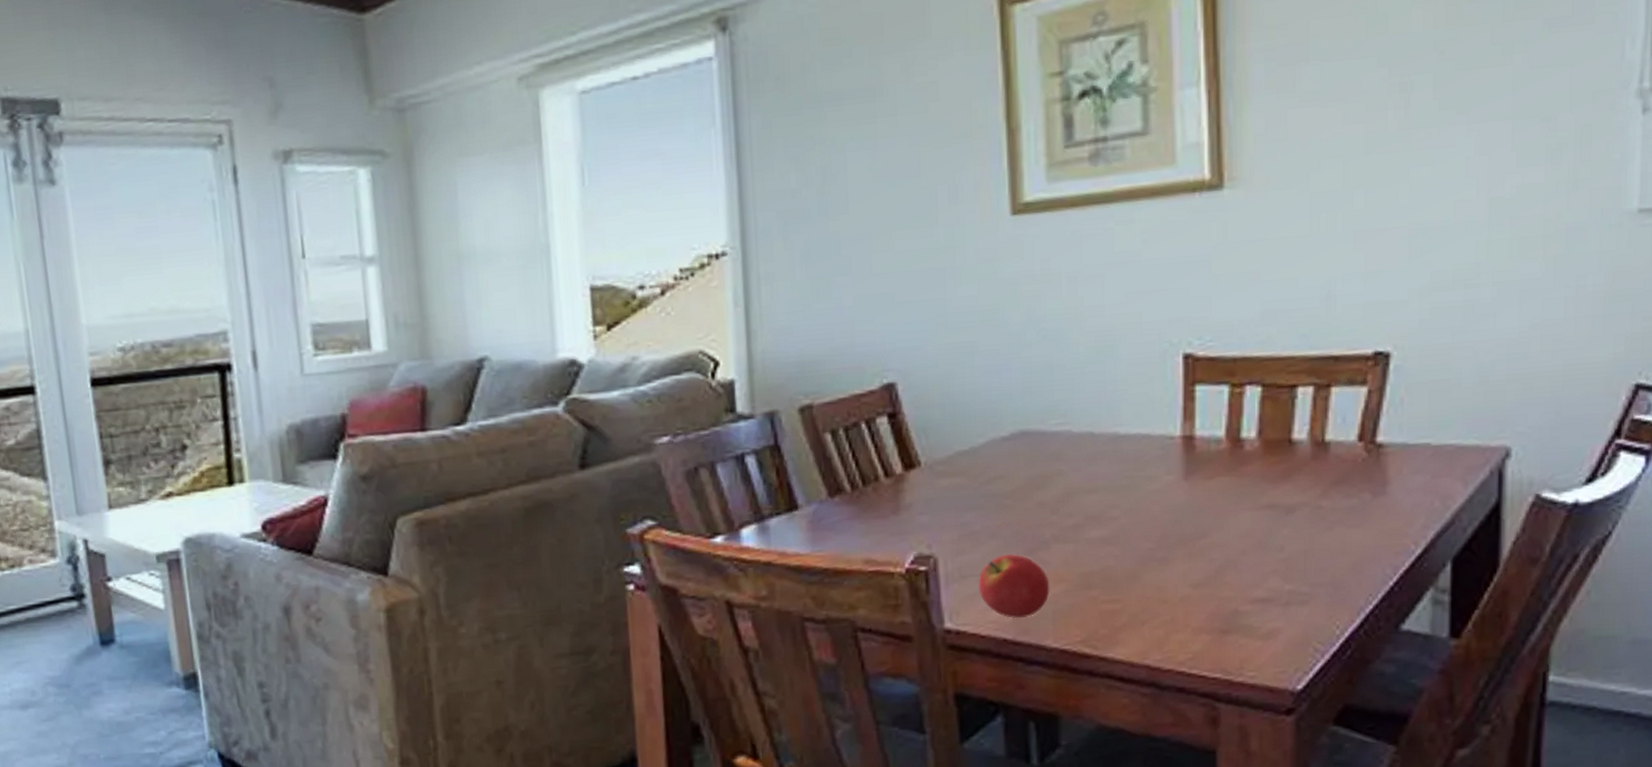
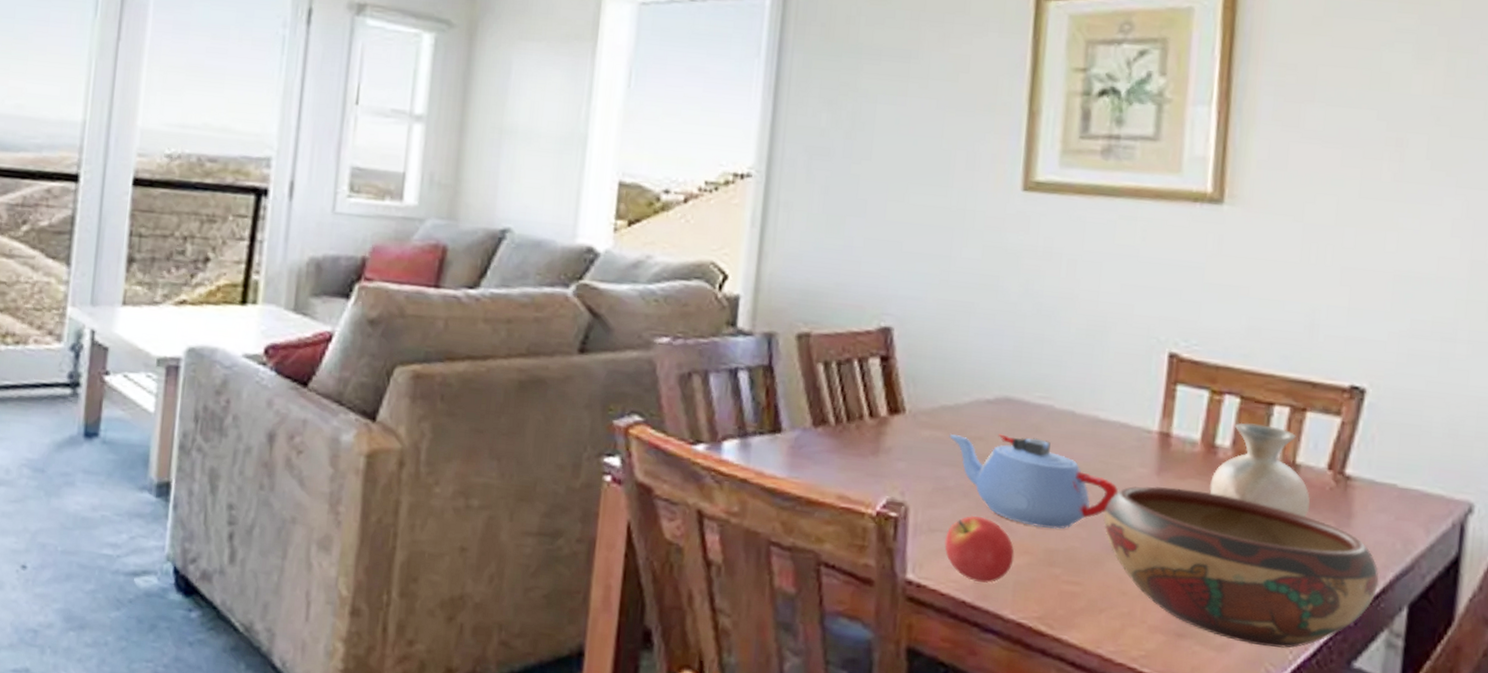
teapot: none [968,466,1147,554] -> present [949,433,1118,529]
decorative bowl: none [1135,486,1420,628] -> present [1103,486,1379,649]
vase: none [1240,409,1344,493] -> present [1210,422,1310,517]

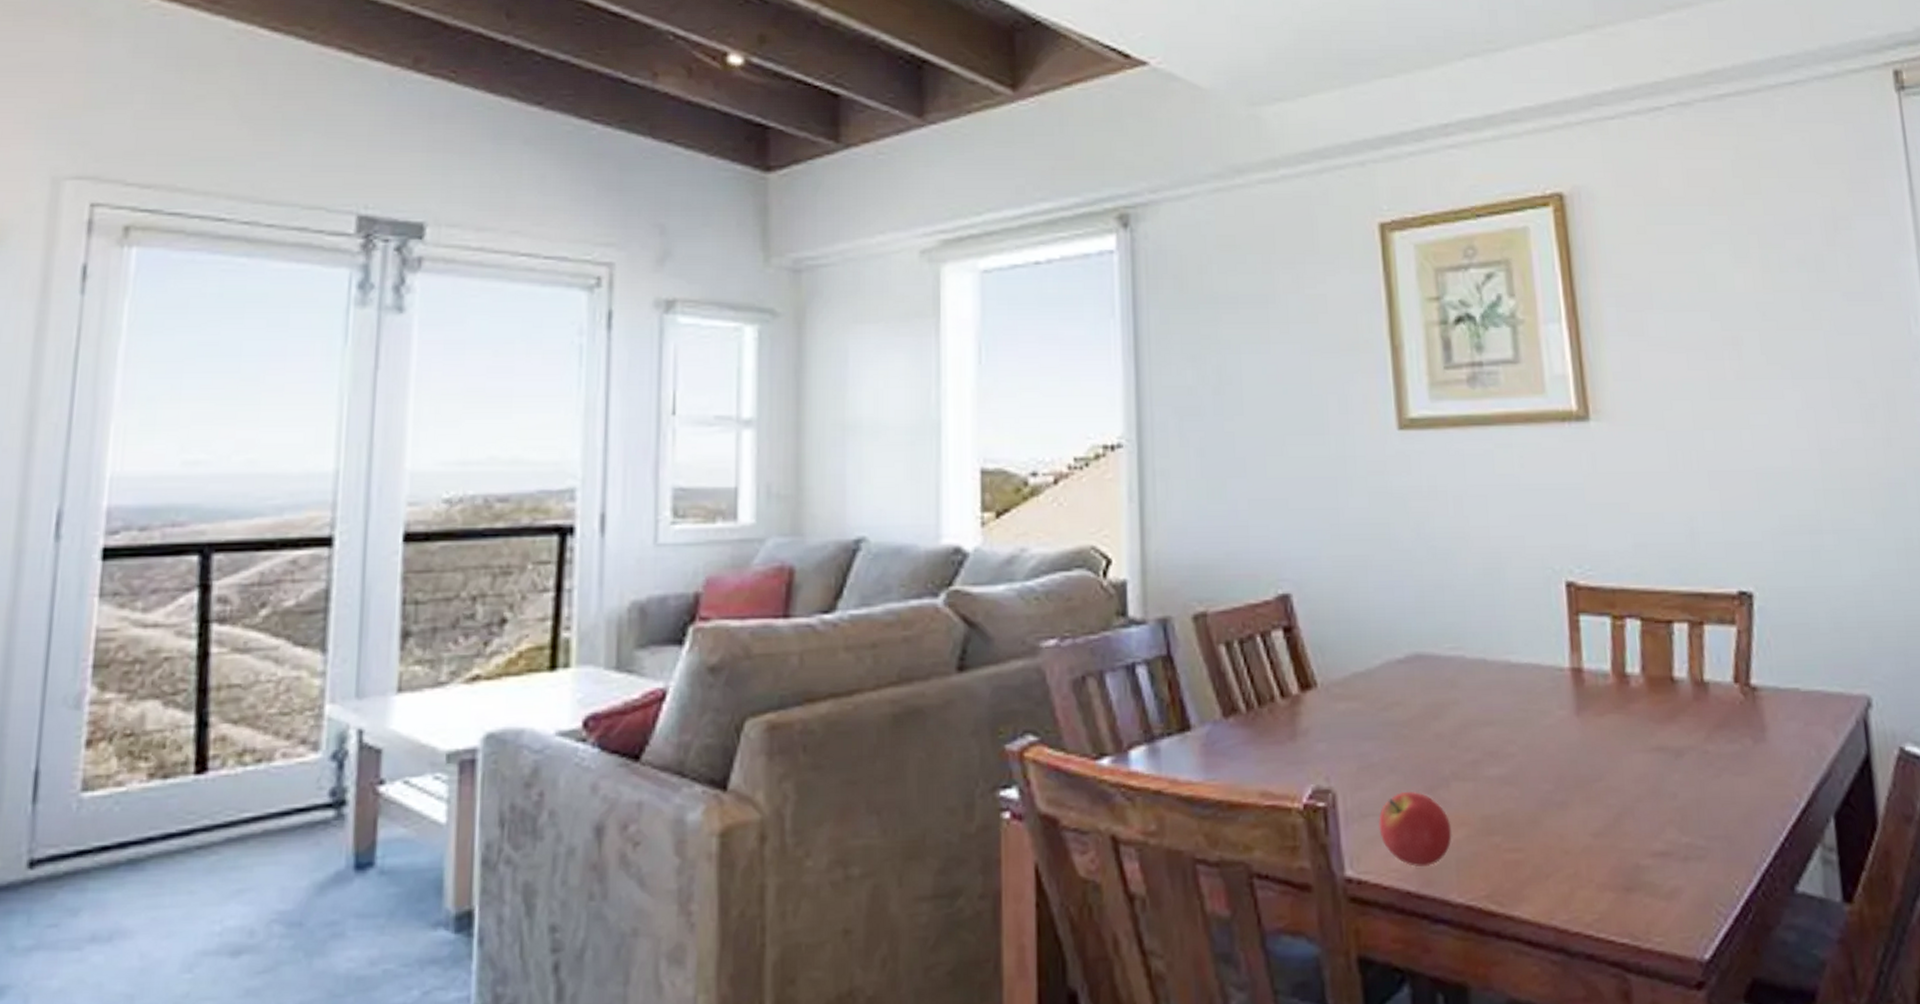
teapot: present [949,433,1118,529] -> none [1365,694,1542,794]
decorative bowl: present [1103,486,1379,649] -> none [1532,725,1804,887]
vase: present [1210,422,1310,517] -> none [1628,645,1726,737]

